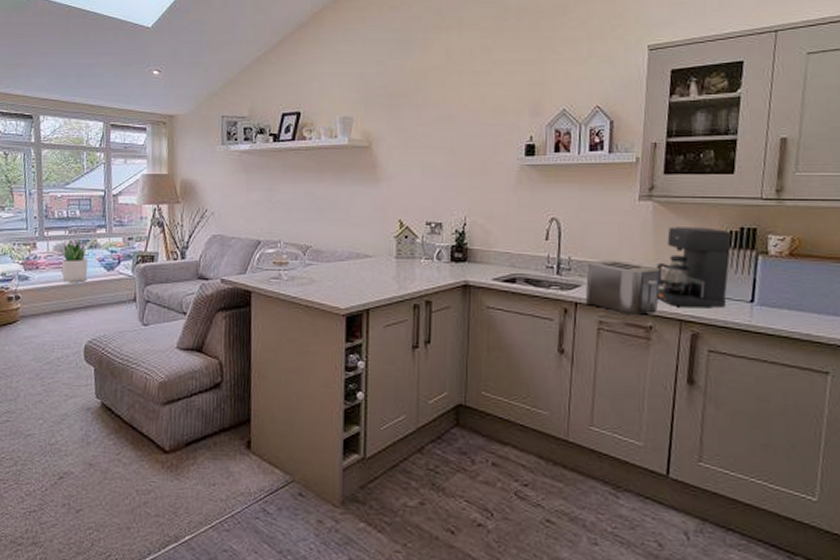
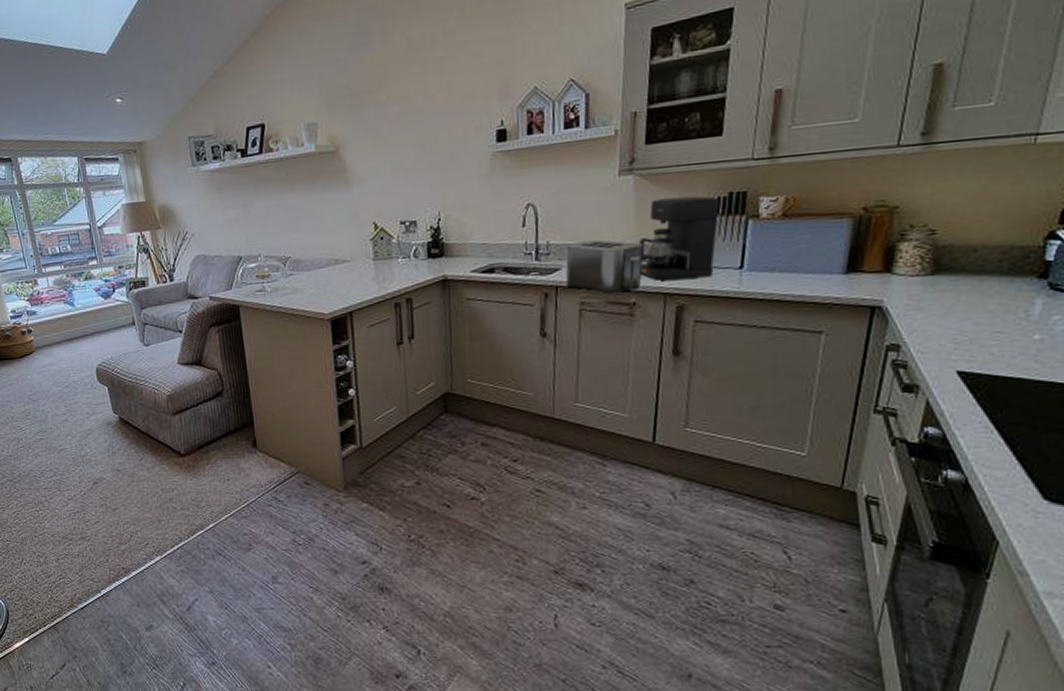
planter: present [61,238,88,283] -> none [60,271,88,314]

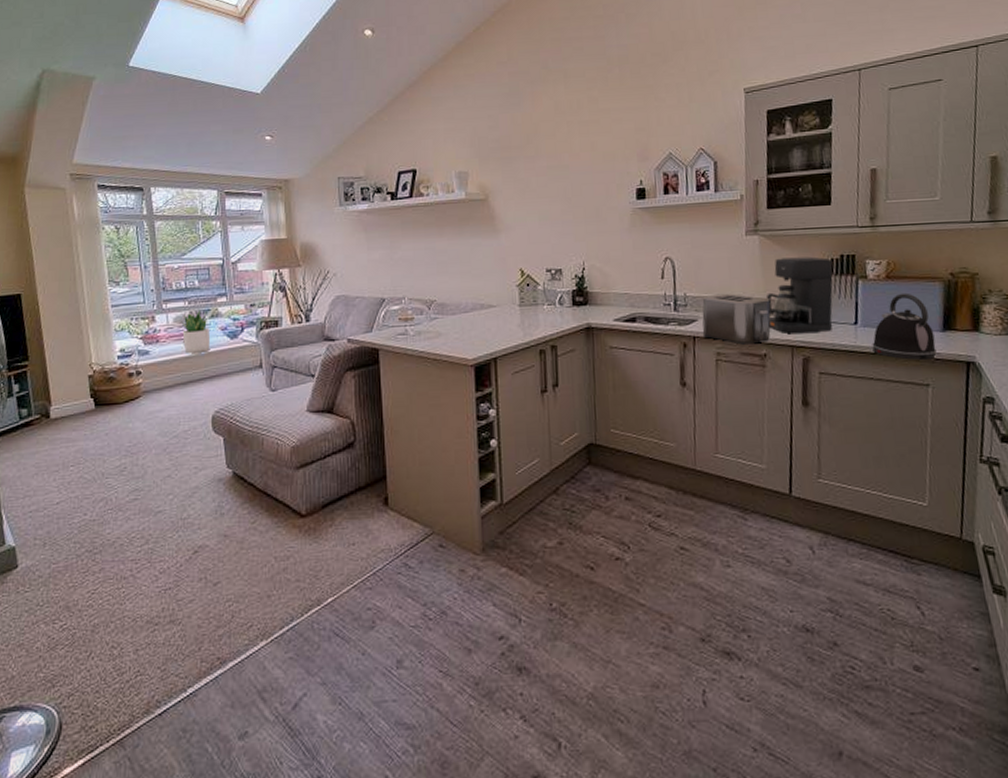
planter: none [60,271,88,314] -> present [181,308,211,354]
kettle: none [758,232,836,306] -> present [872,292,937,360]

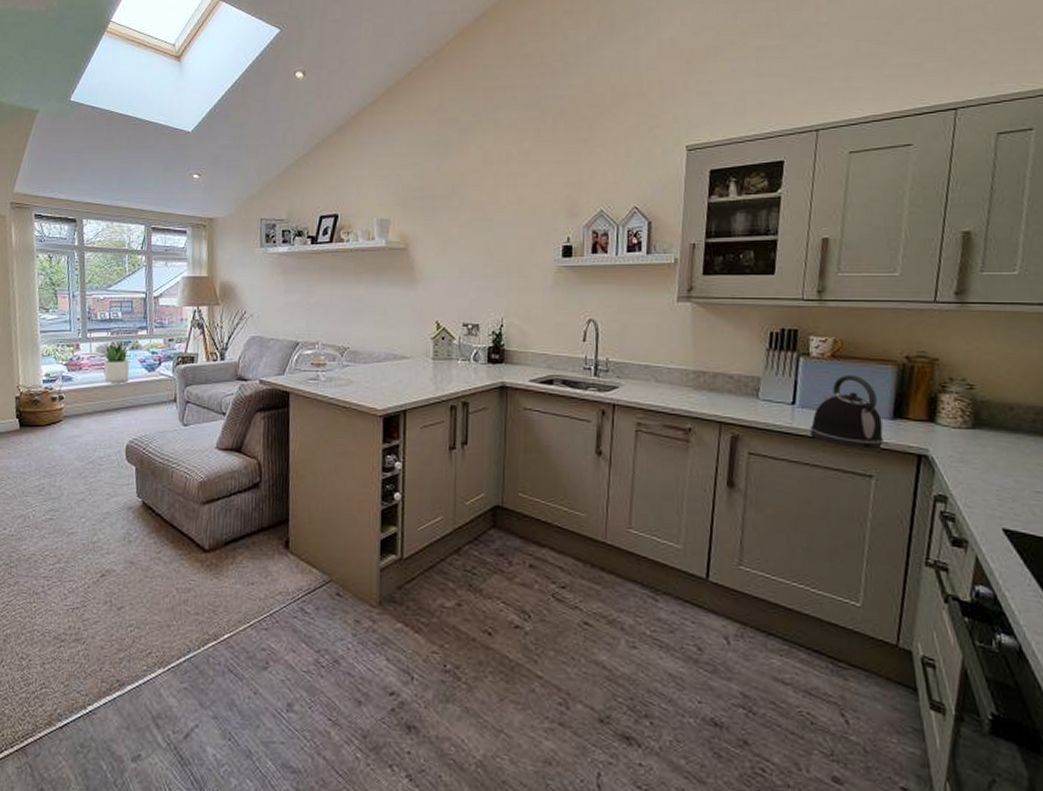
toaster: present [702,293,771,346] -> none [623,361,700,418]
coffee maker: present [765,256,833,333] -> none [694,328,772,411]

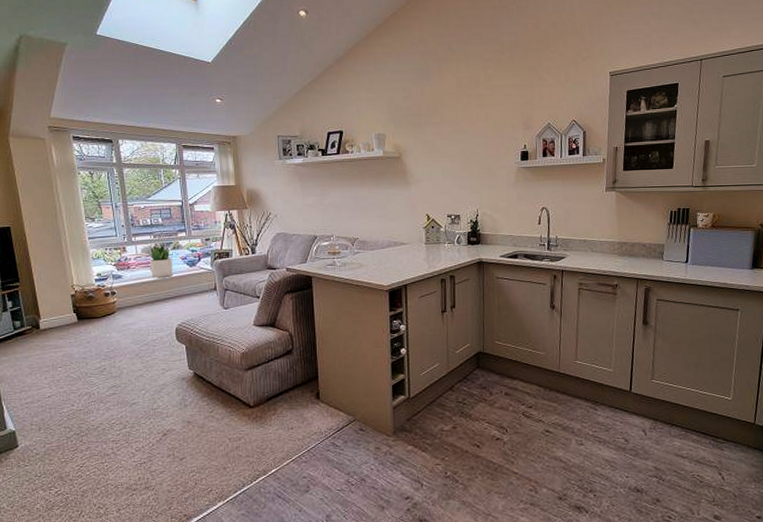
kettle: present [810,374,884,448] -> none [698,239,746,291]

